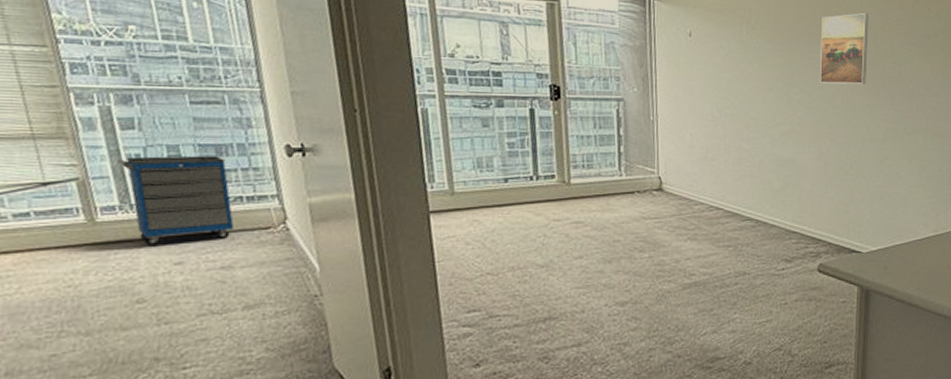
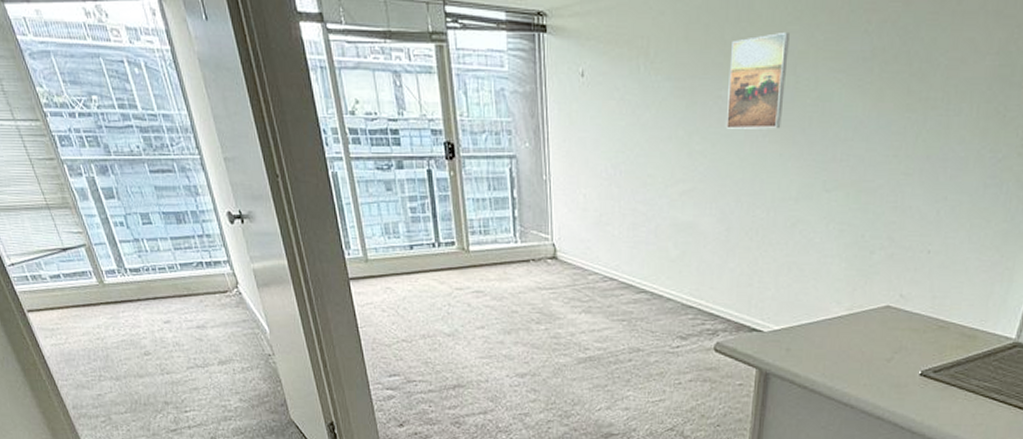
cabinet: present [117,155,235,247] -> none [108,223,201,307]

